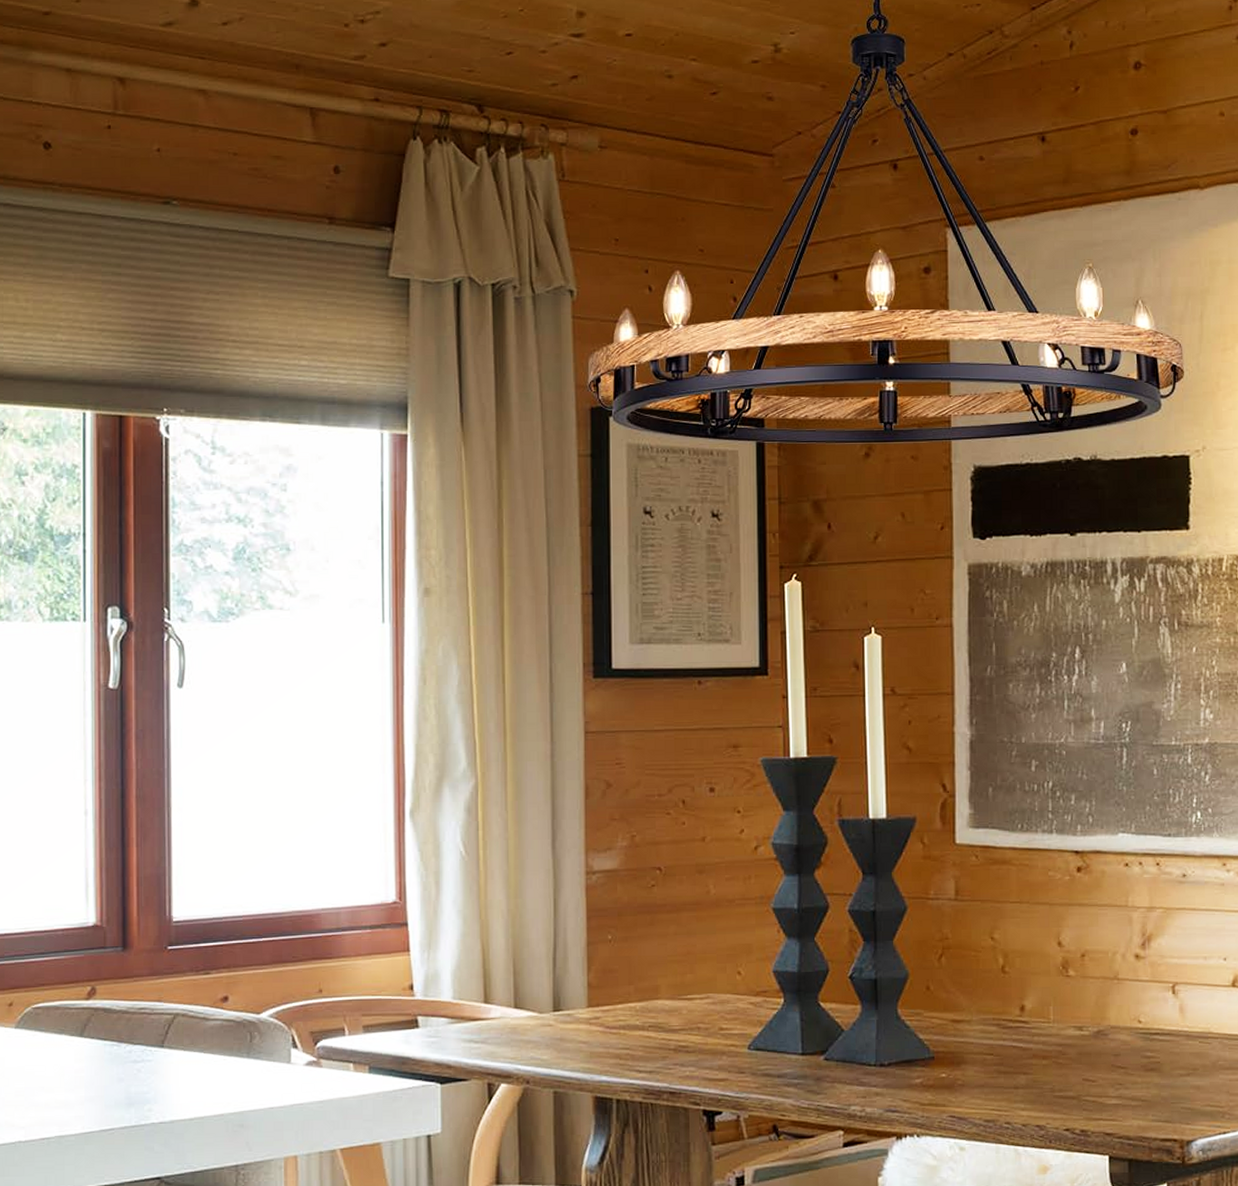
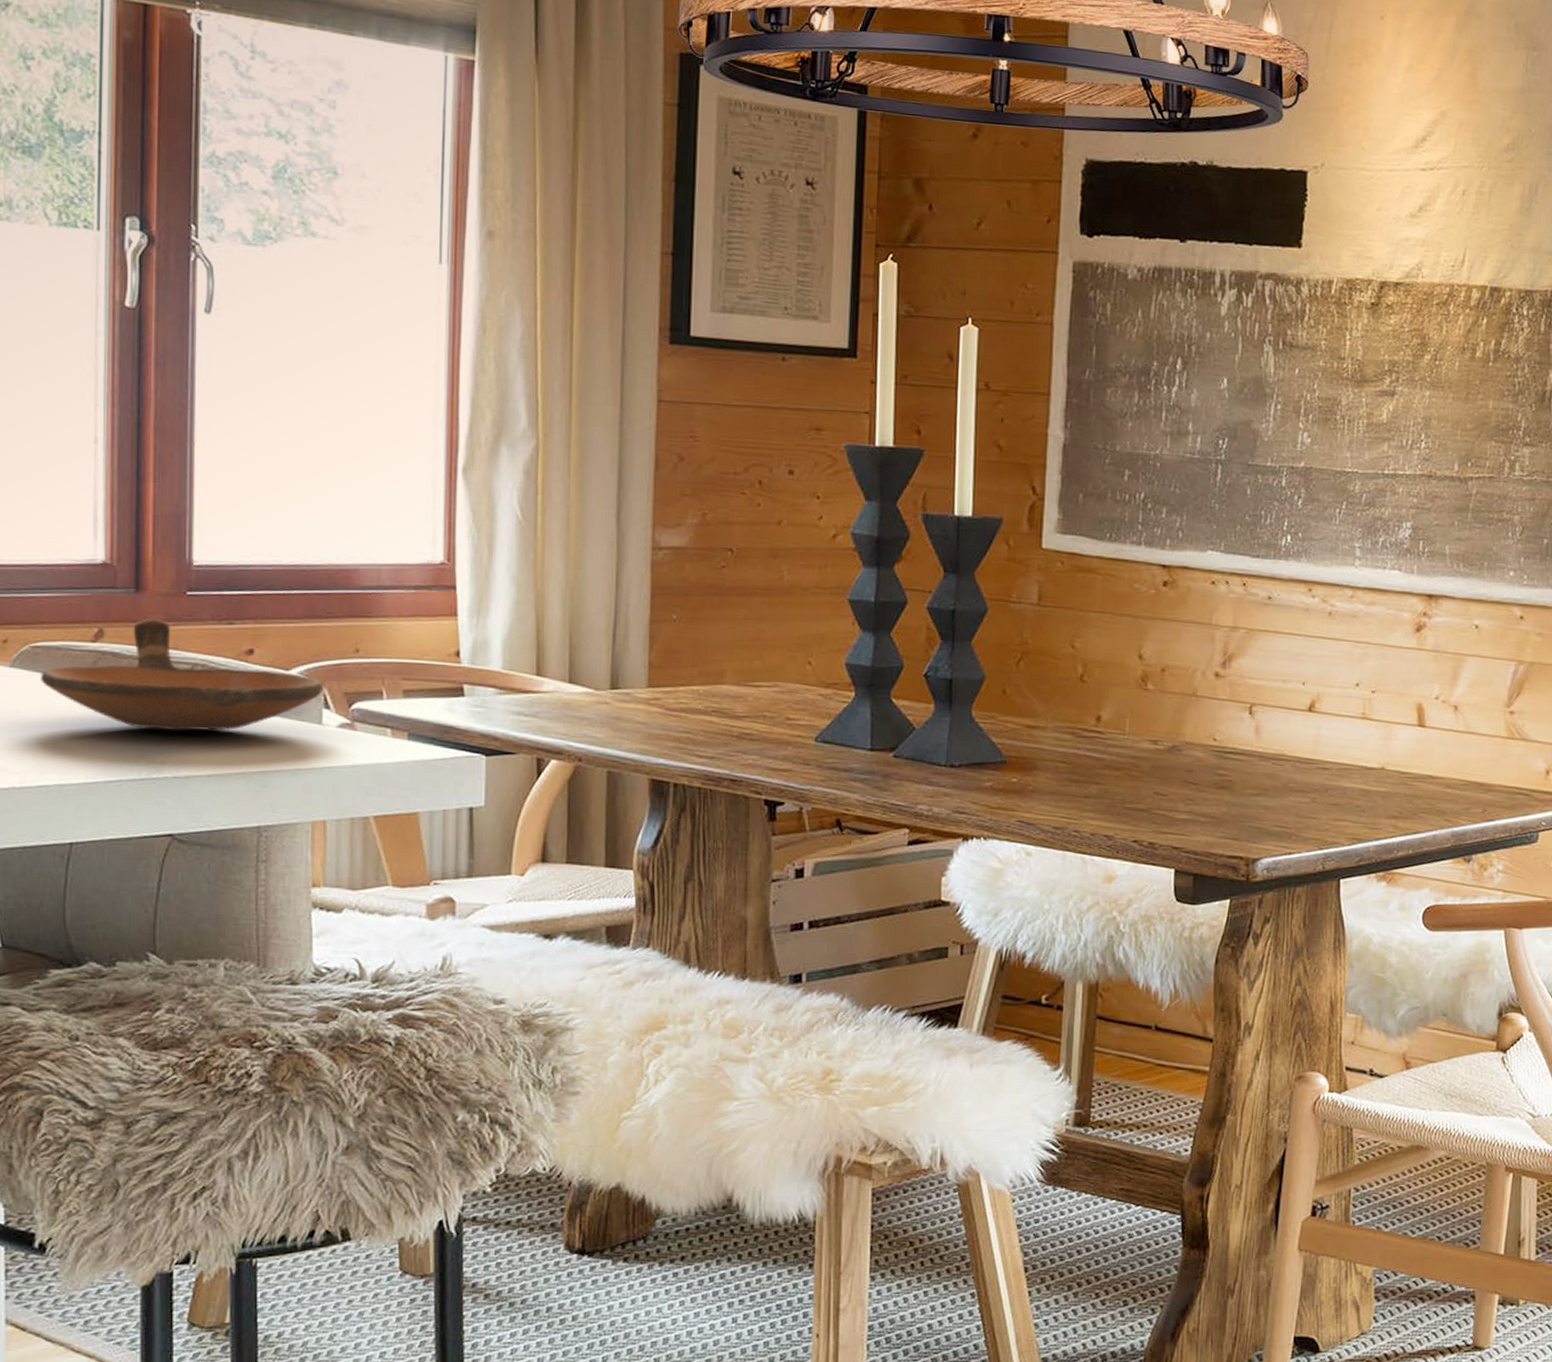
bowl: none [42,973,291,1079] -> present [41,617,324,732]

